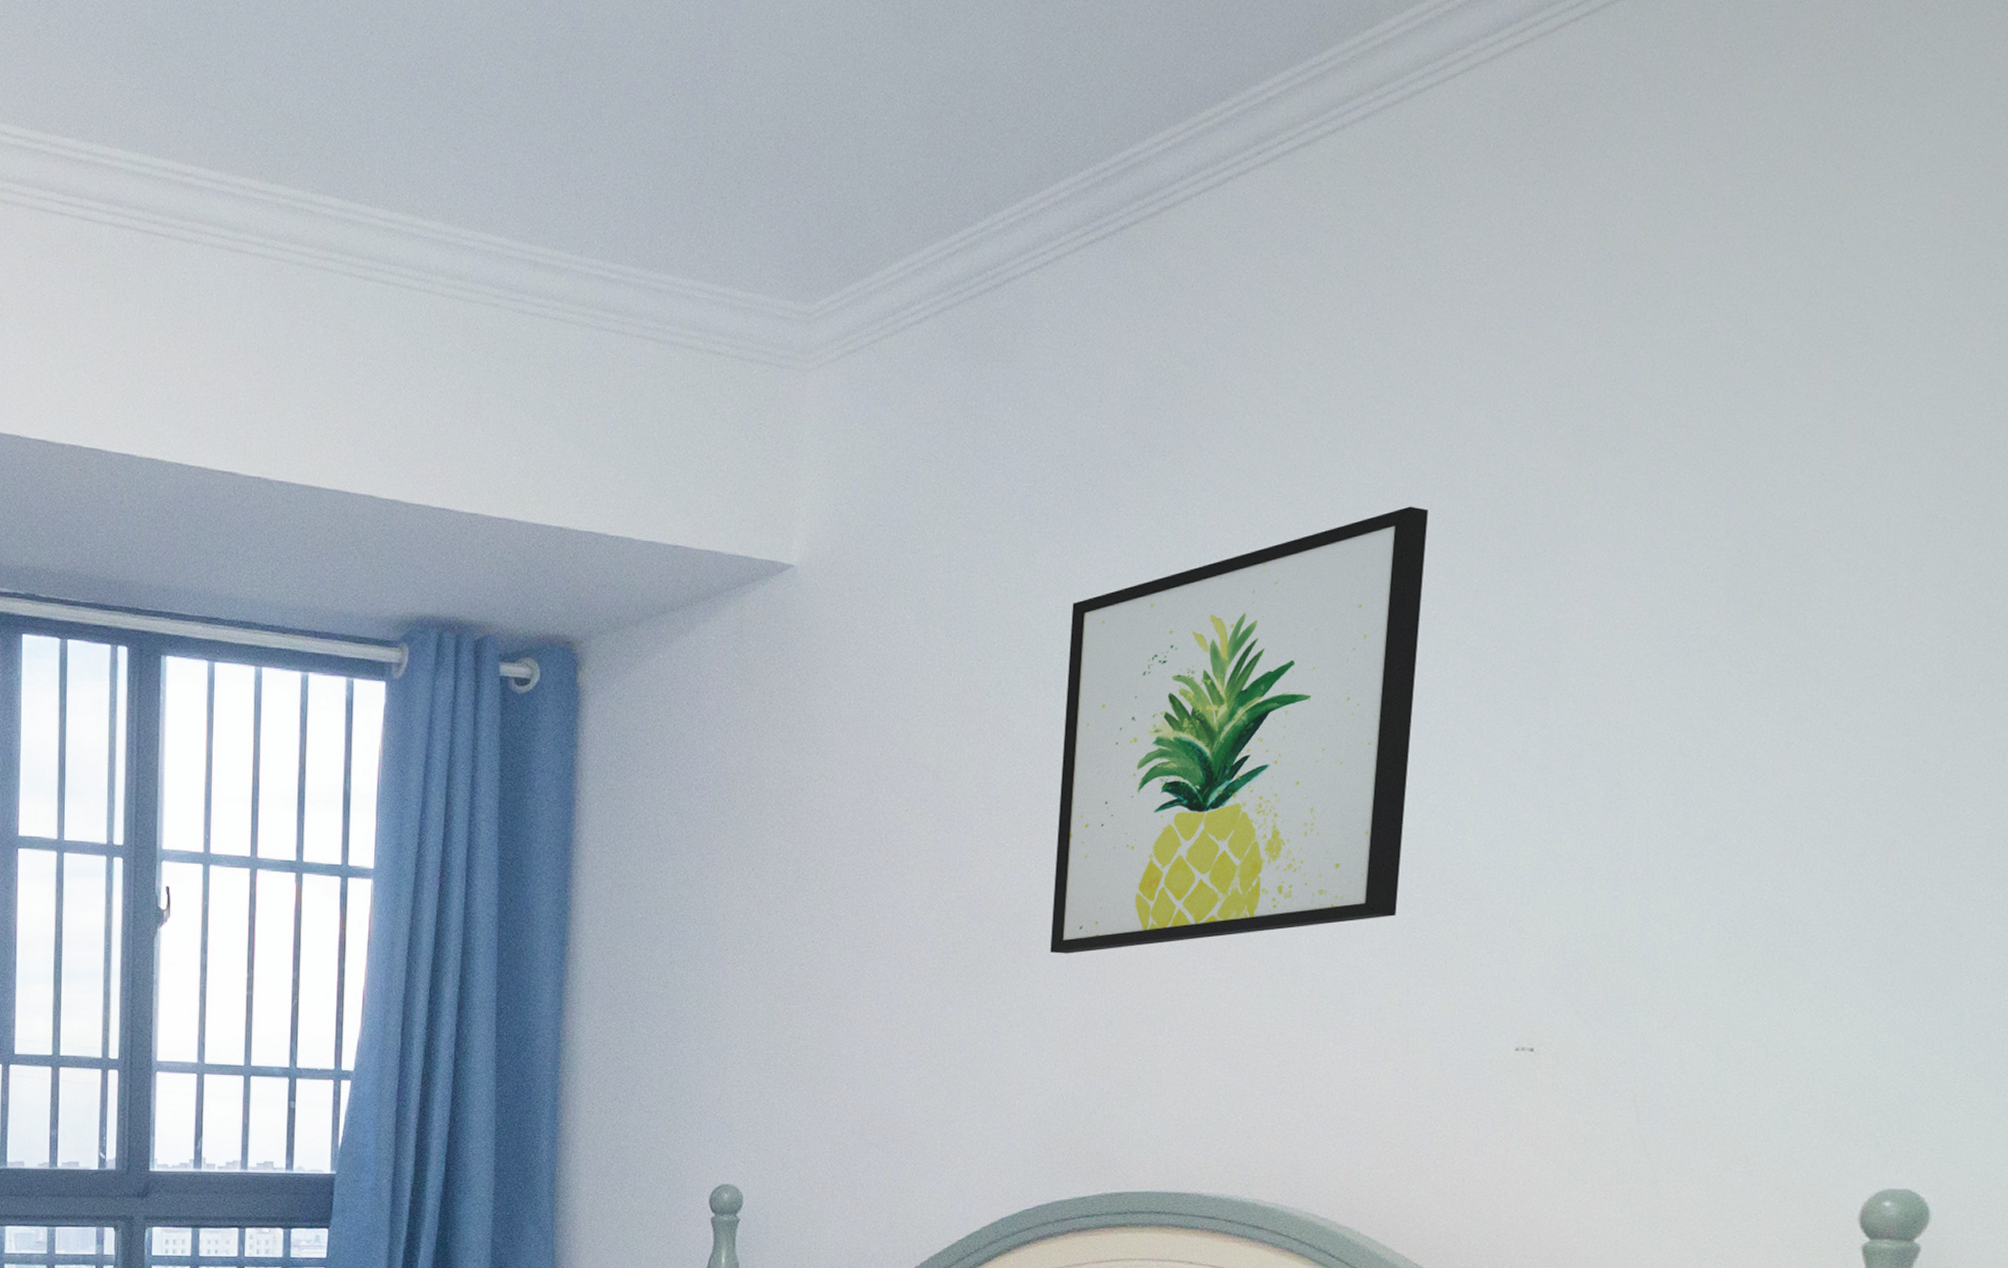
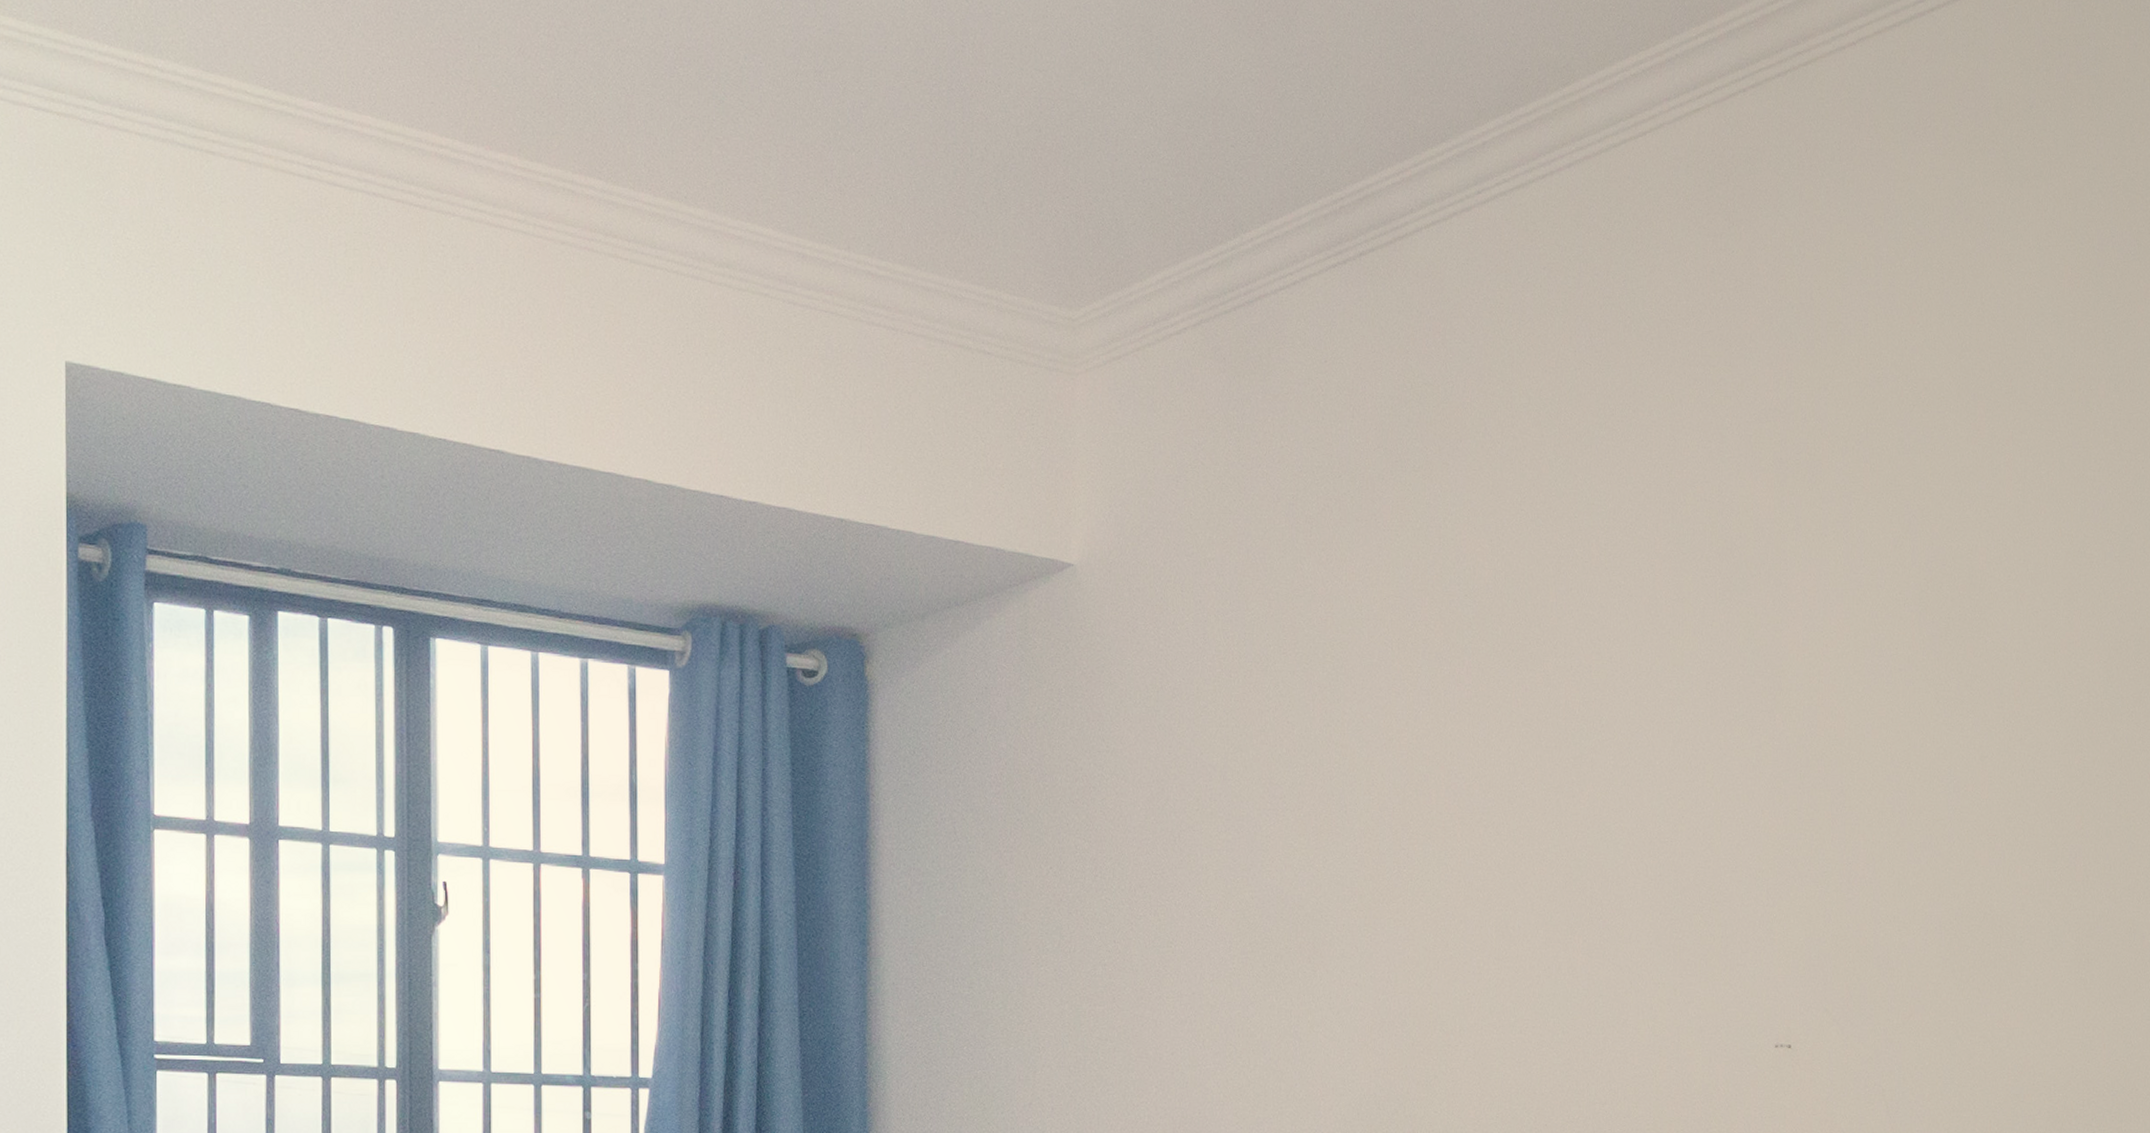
wall art: present [1050,506,1428,954] -> none [1340,527,1658,954]

